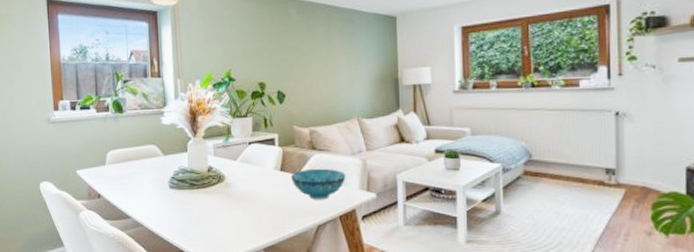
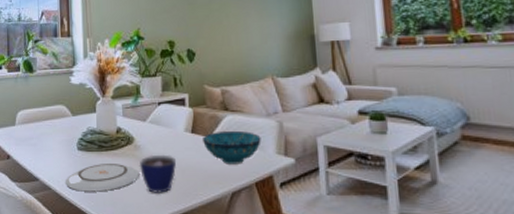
plate: none [158,201,230,228] -> present [66,164,139,192]
cup: none [229,191,265,228] -> present [139,154,176,193]

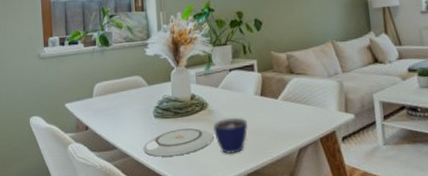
bowl: present [202,130,261,165] -> none [270,91,324,123]

